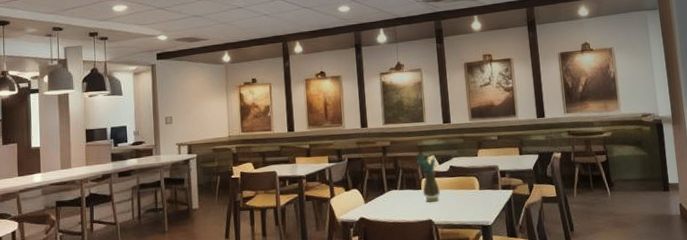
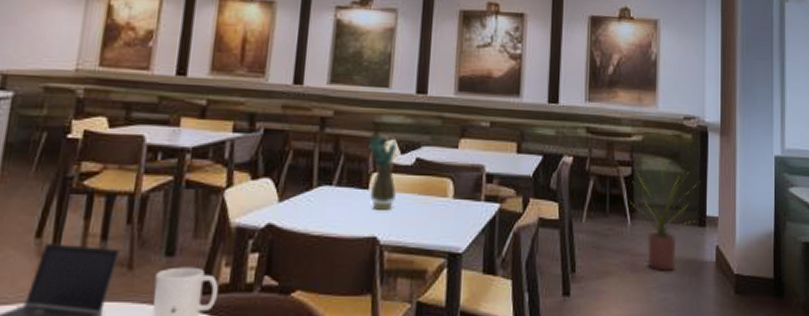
house plant: none [608,153,661,226] -> present [630,170,700,273]

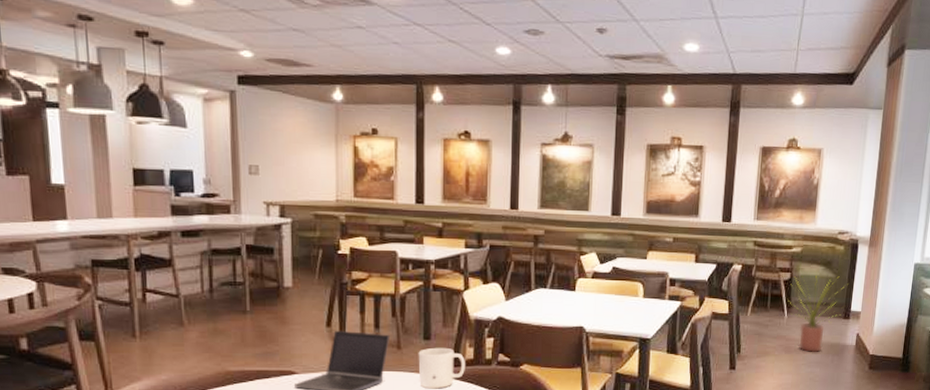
vase: present [367,131,396,212] -> none [573,246,597,308]

